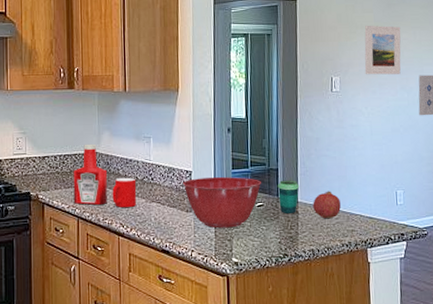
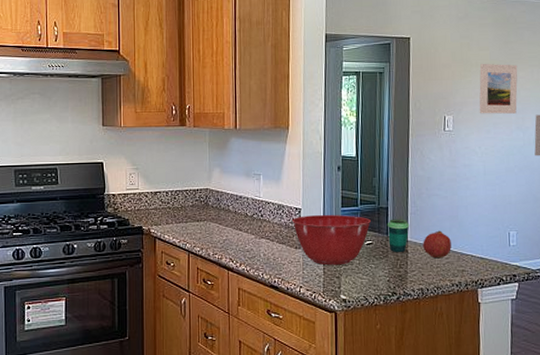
ketchup bottle: present [73,143,108,206] -> none [184,180,218,241]
cup: present [112,177,137,207] -> none [222,213,246,243]

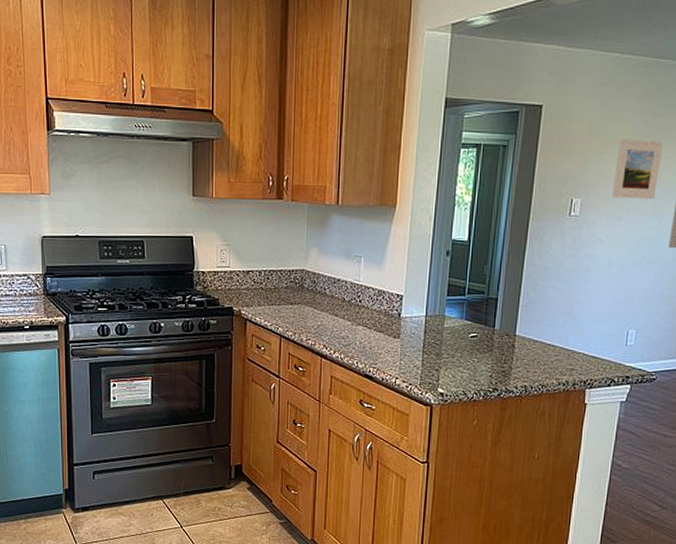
mixing bowl: present [292,215,372,266] -> none [393,303,479,358]
cup: present [387,219,410,252] -> none [494,311,520,347]
fruit: present [423,230,451,259] -> none [531,325,563,355]

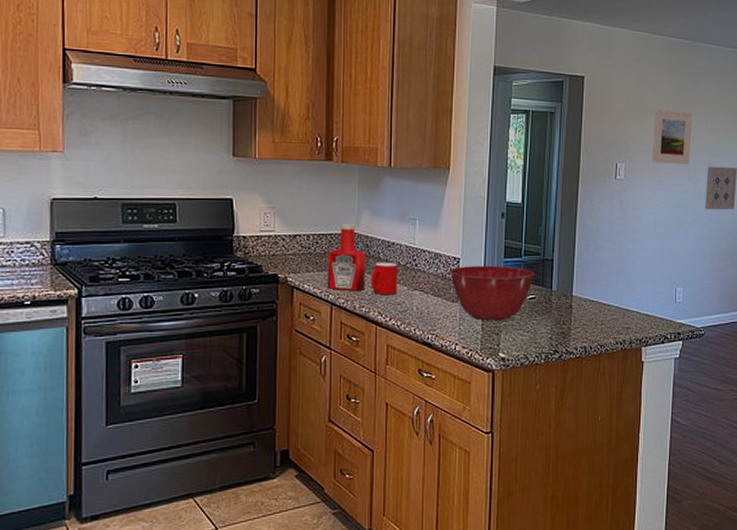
ketchup bottle: none [277,260,314,325] -> present [327,223,367,292]
cup: none [317,297,343,329] -> present [371,262,398,294]
mixing bowl: none [393,303,479,358] -> present [450,266,536,321]

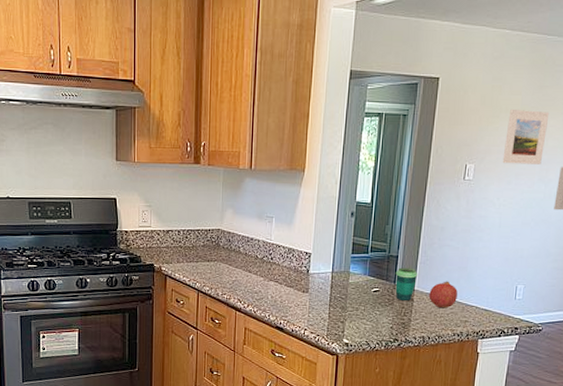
ketchup bottle: present [327,223,367,292] -> none [195,220,229,281]
cup: present [371,262,398,294] -> none [232,255,256,284]
mixing bowl: present [450,266,536,321] -> none [302,260,381,311]
cup: none [551,272,575,307] -> present [395,267,418,300]
fruit: none [588,285,617,315] -> present [429,281,458,309]

